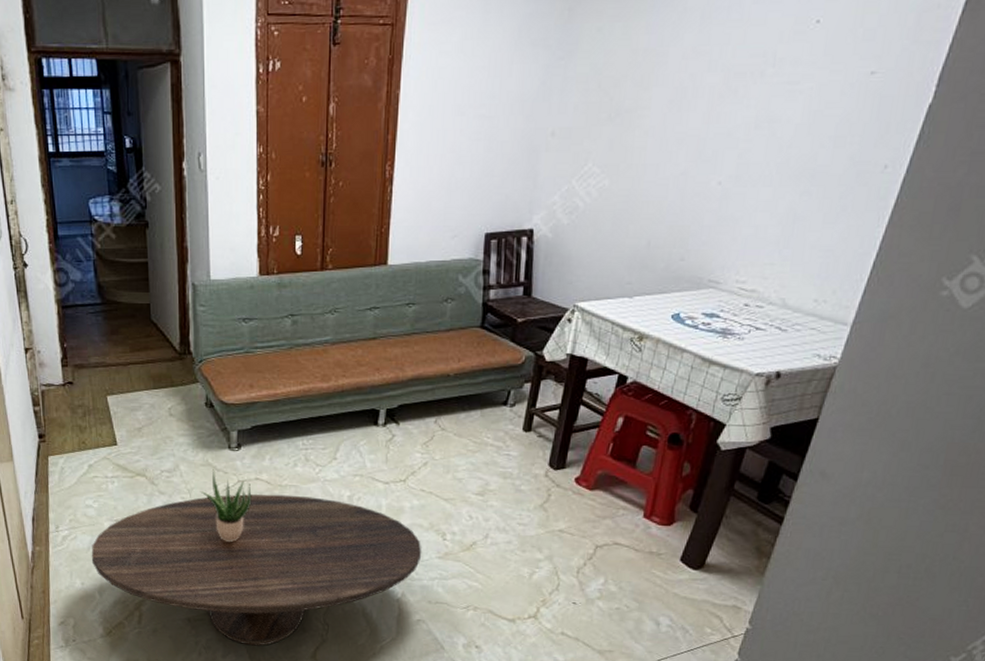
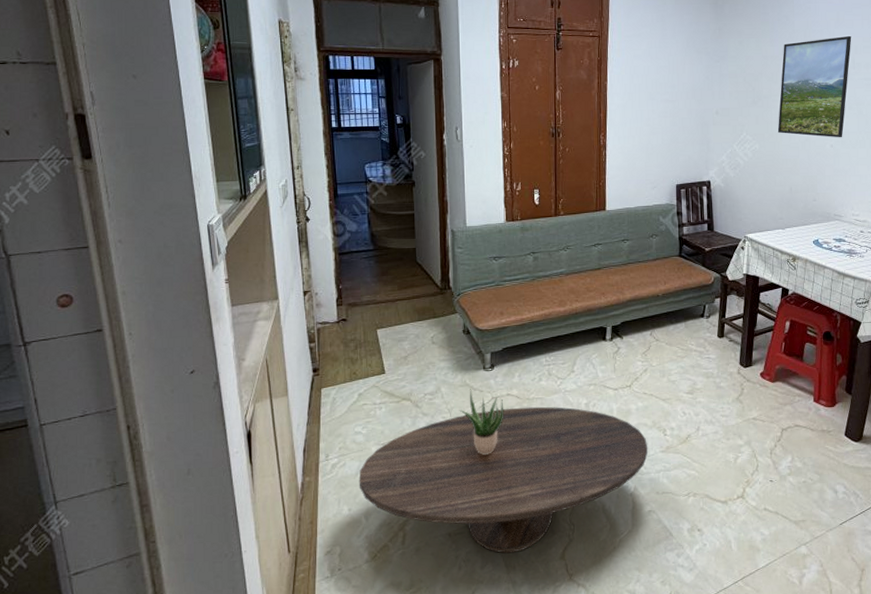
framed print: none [639,14,778,172] -> present [777,35,852,138]

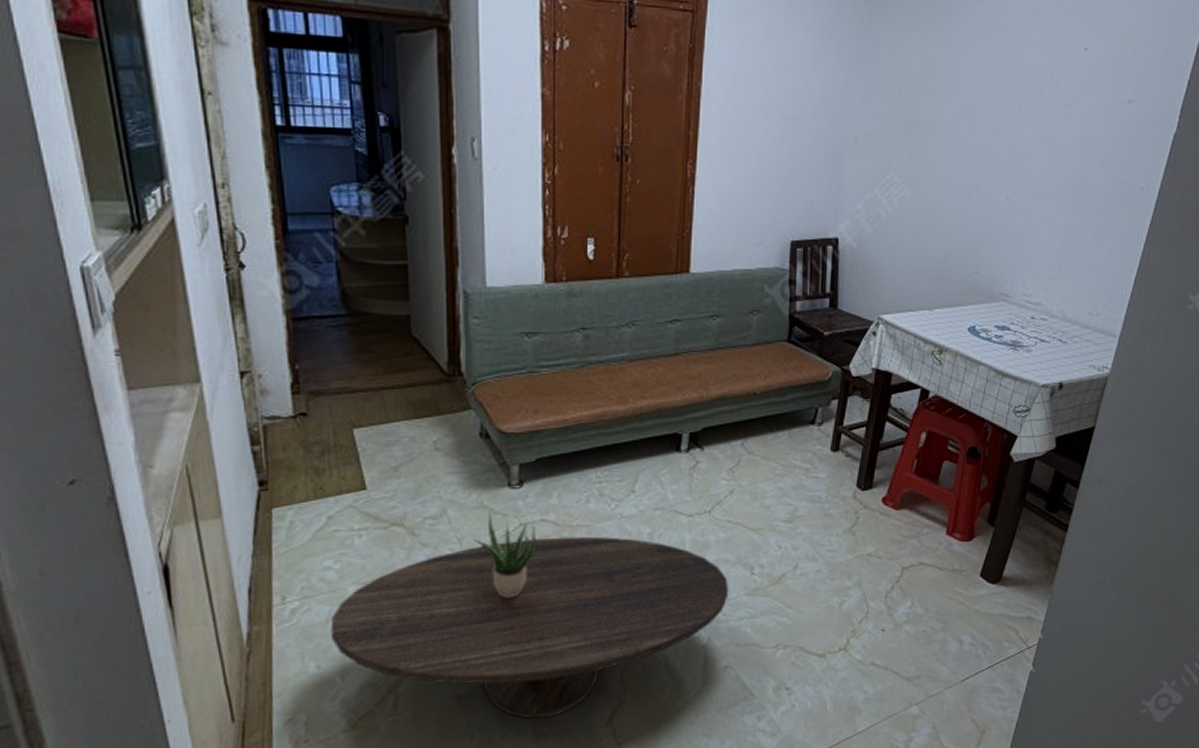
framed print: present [777,35,852,138] -> none [936,38,1053,188]

